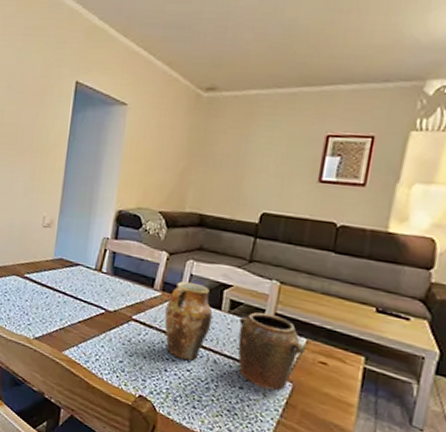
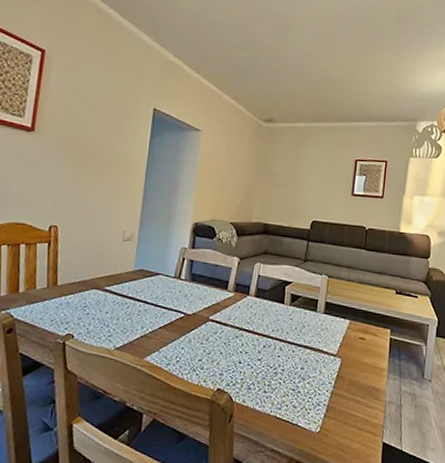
jar set: present [164,281,305,391] -> none [238,281,349,367]

